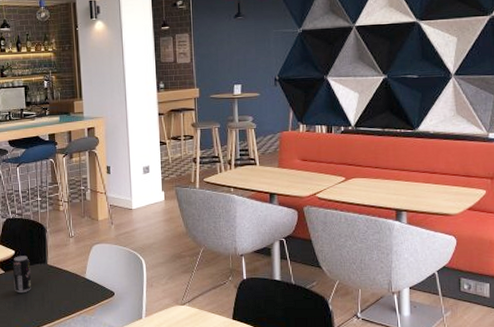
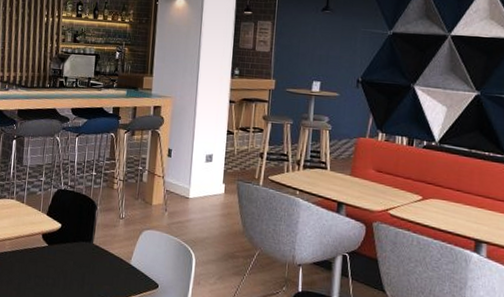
beverage can: present [12,256,31,293] -> none [55,230,76,271]

